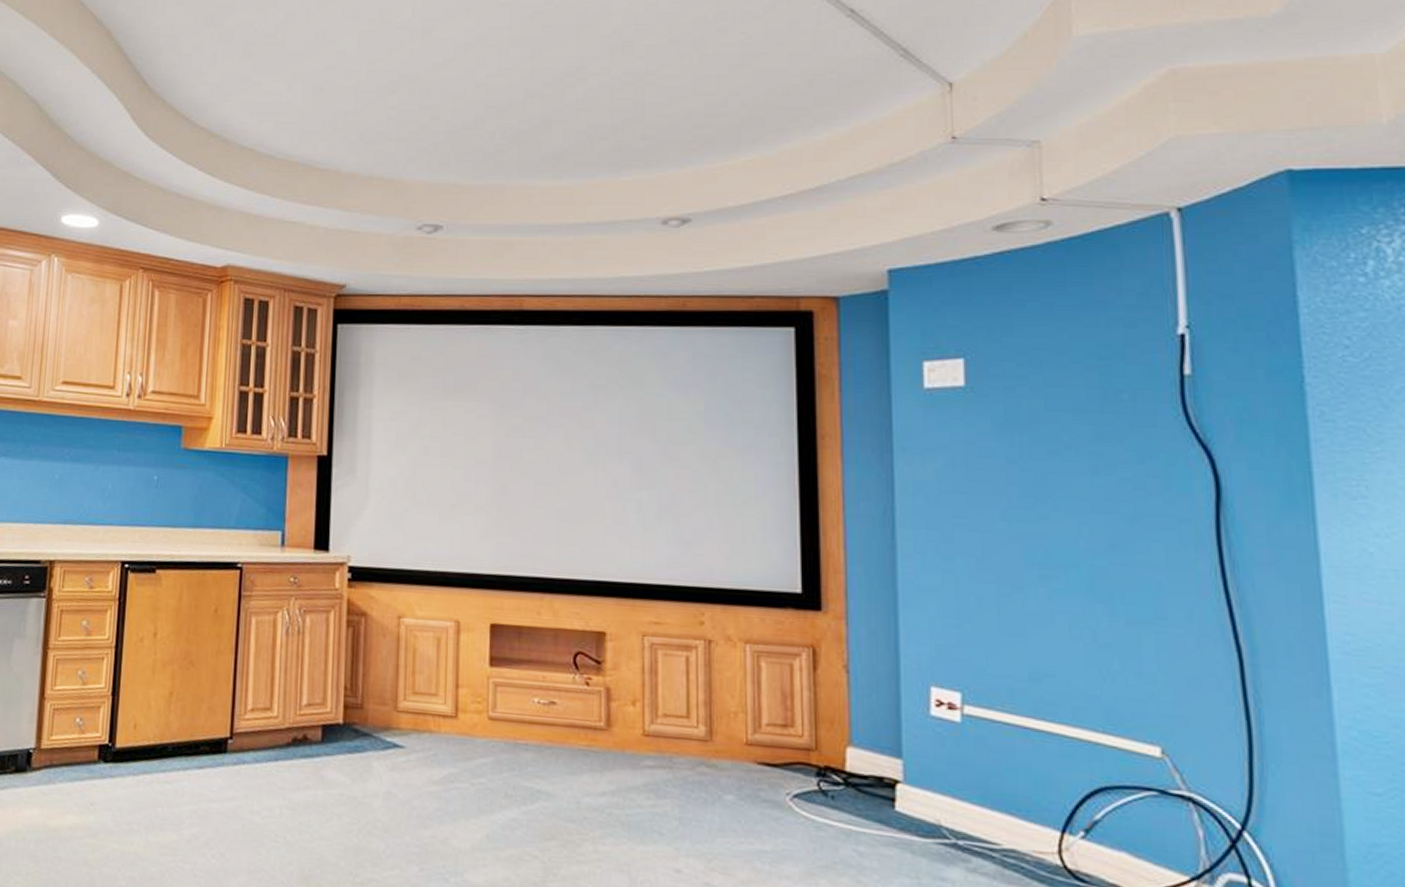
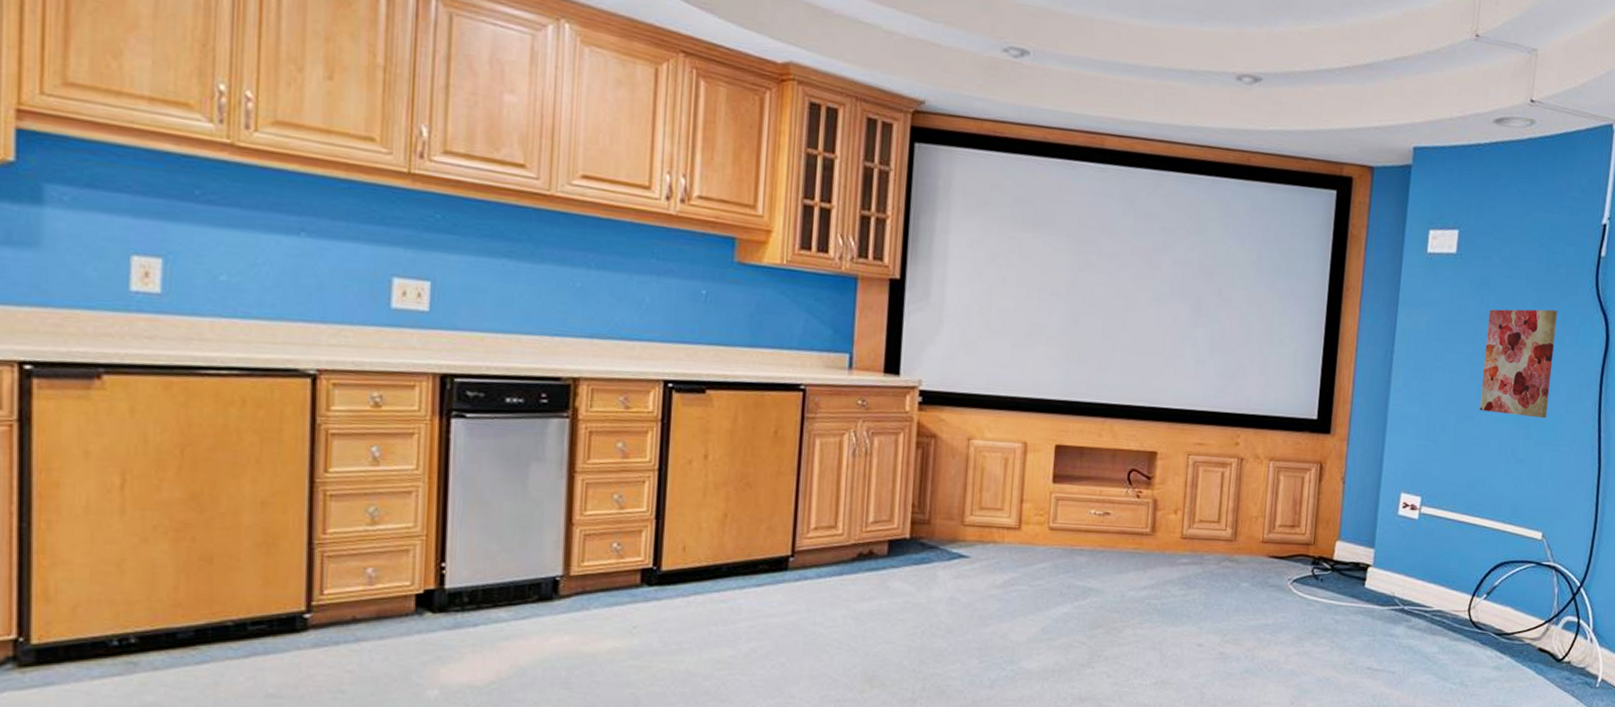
wall art: none [1024,447,1138,590] -> present [1480,309,1557,419]

